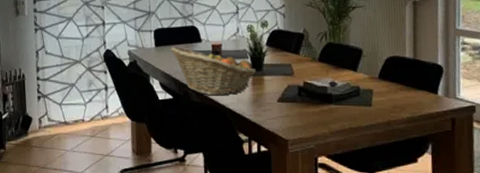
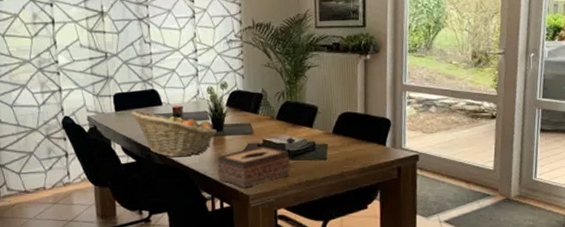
tissue box: none [255,88,333,132] -> present [217,145,291,188]

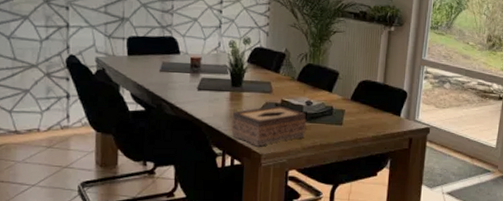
fruit basket: present [131,110,218,158] -> none [144,56,236,110]

